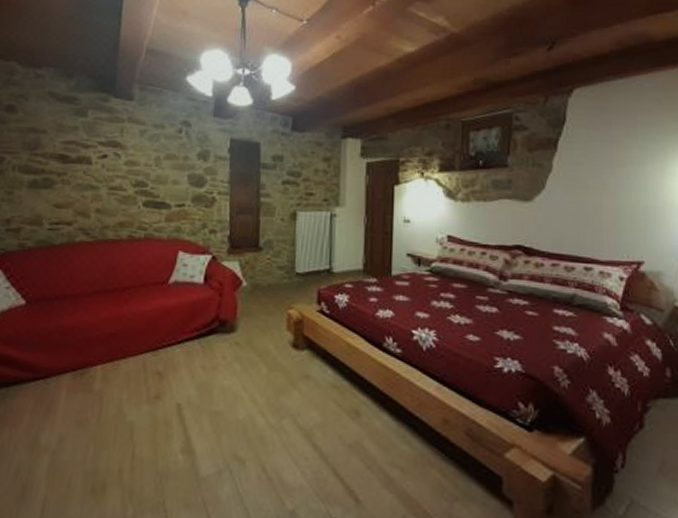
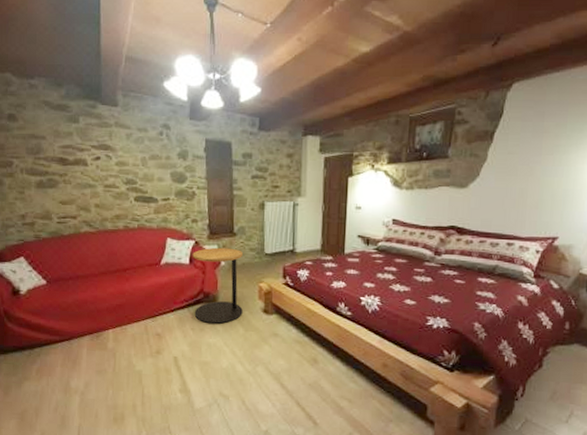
side table: none [206,264,269,361] -> present [192,247,243,324]

